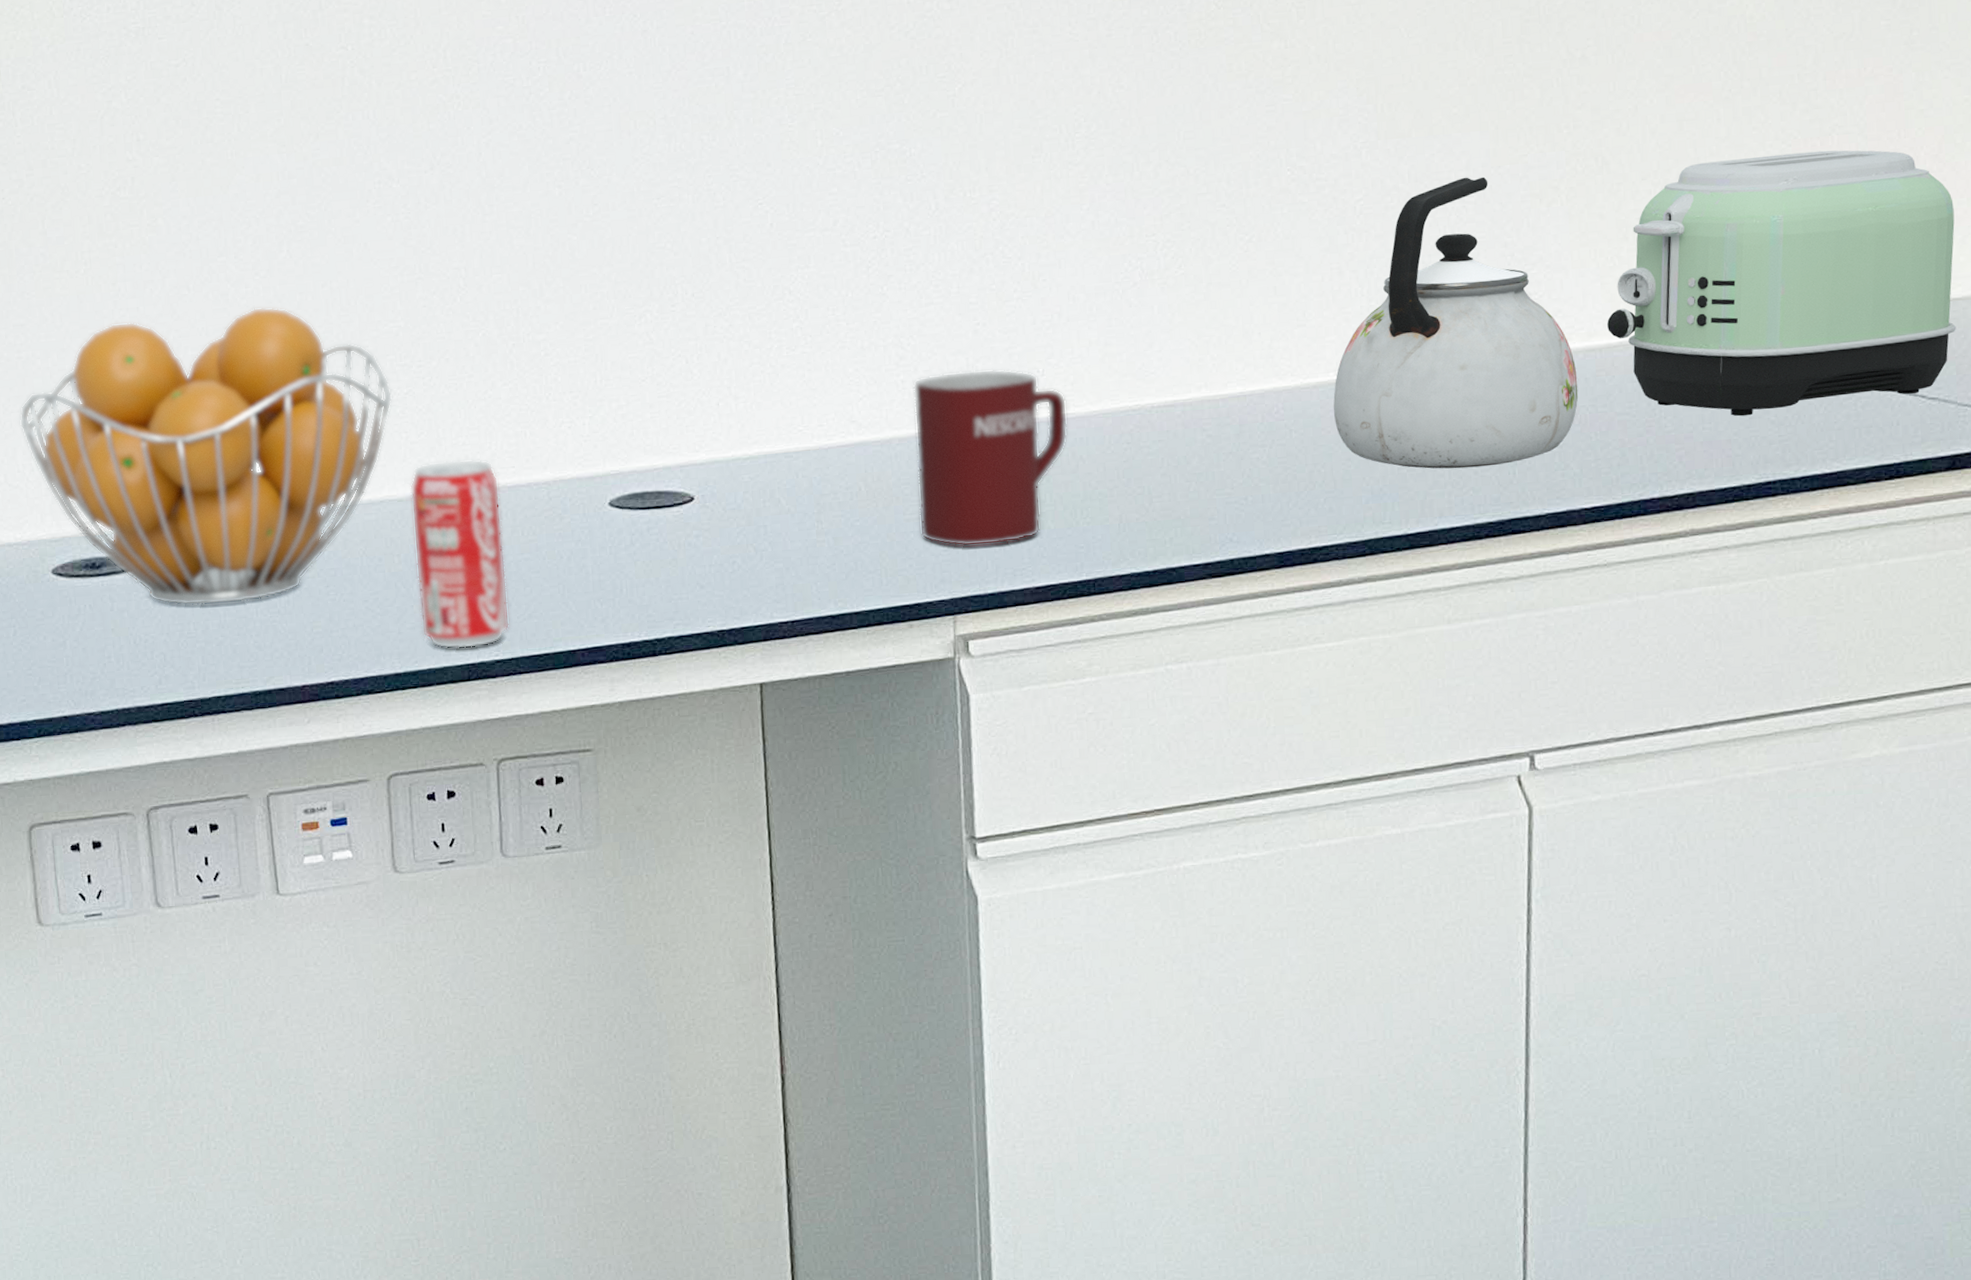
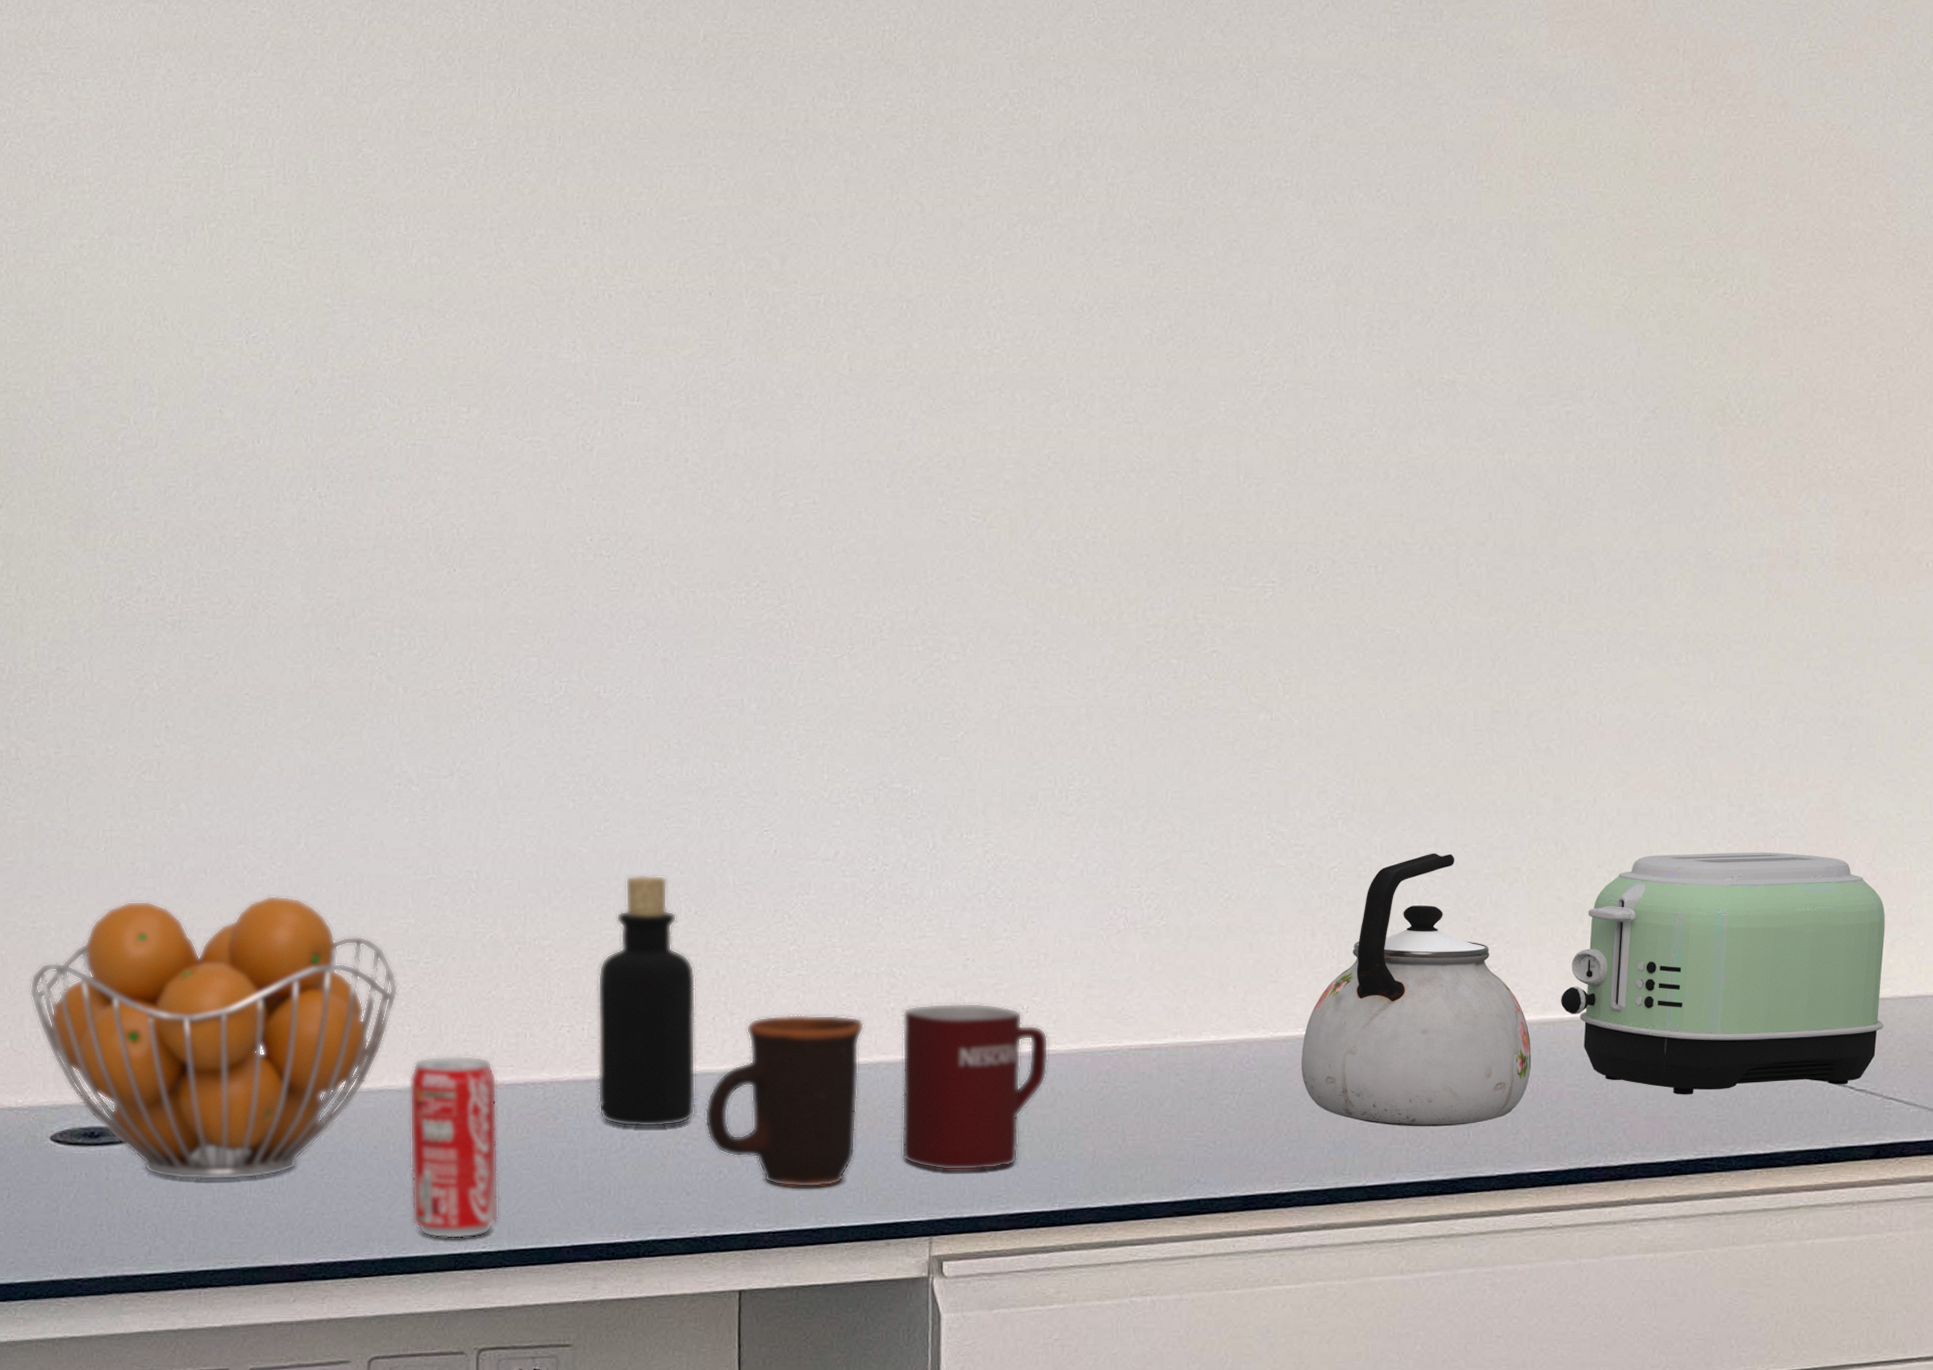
bottle: none [595,258,704,523] -> present [597,874,696,1128]
mug: none [714,391,875,574] -> present [704,1014,865,1188]

